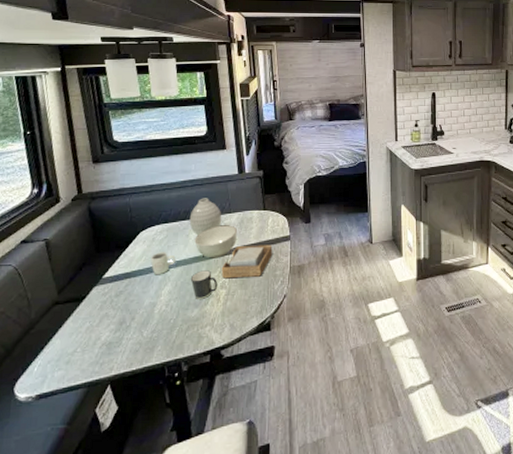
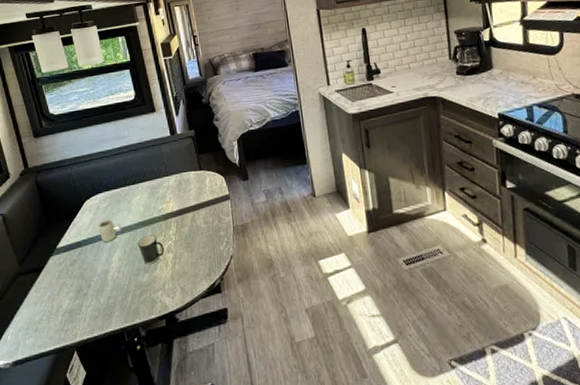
vase: present [189,198,222,236] -> none [129,162,161,201]
bowl: present [194,225,237,258] -> none [136,188,177,223]
napkin holder: present [221,244,273,279] -> none [166,205,214,243]

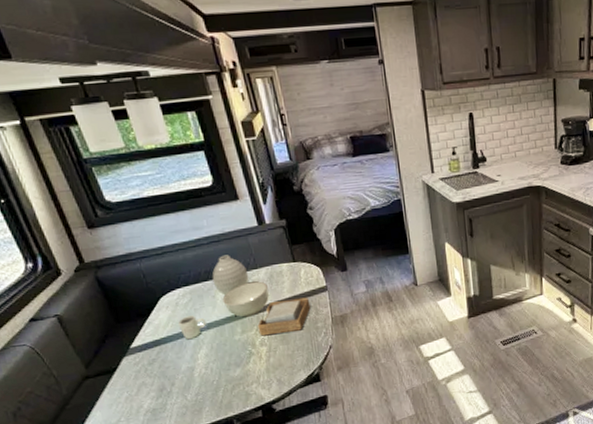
vase: none [129,162,161,201] -> present [211,255,249,296]
bowl: none [136,188,177,223] -> present [222,281,269,317]
mug: present [137,235,164,264] -> none [225,329,257,359]
napkin holder: none [166,205,214,243] -> present [257,297,311,336]

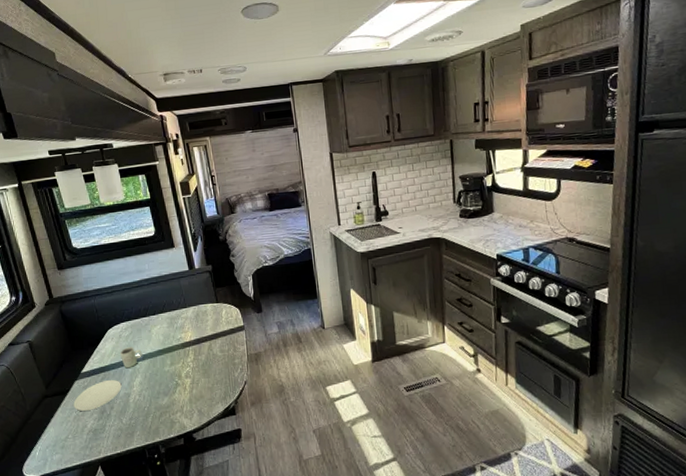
plate: none [123,352,184,391] -> present [73,379,122,412]
vase: present [211,255,249,296] -> none [149,295,179,331]
bowl: present [222,281,269,317] -> none [156,319,195,351]
napkin holder: present [257,297,311,336] -> none [184,335,230,369]

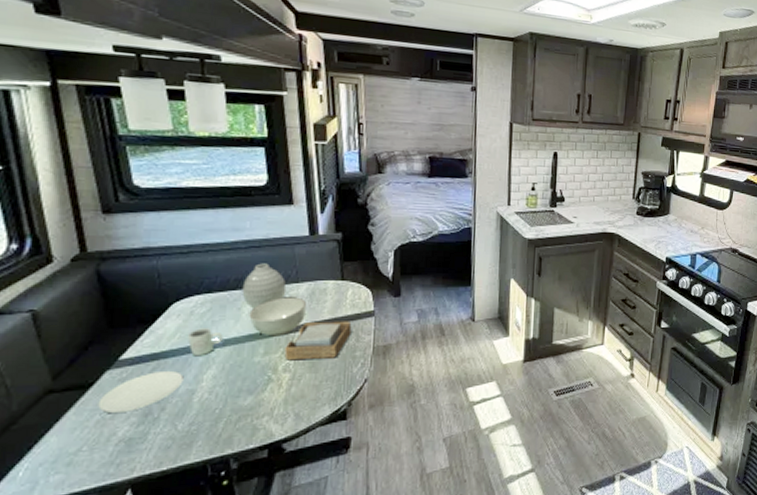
vase: none [149,295,179,331] -> present [242,263,287,309]
bowl: none [156,319,195,351] -> present [249,297,306,337]
napkin holder: none [184,335,230,369] -> present [284,321,352,361]

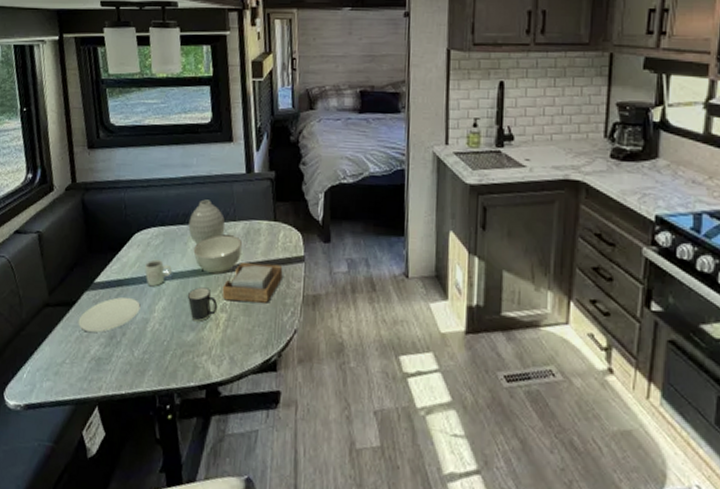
mug: none [242,350,279,385] -> present [187,287,217,322]

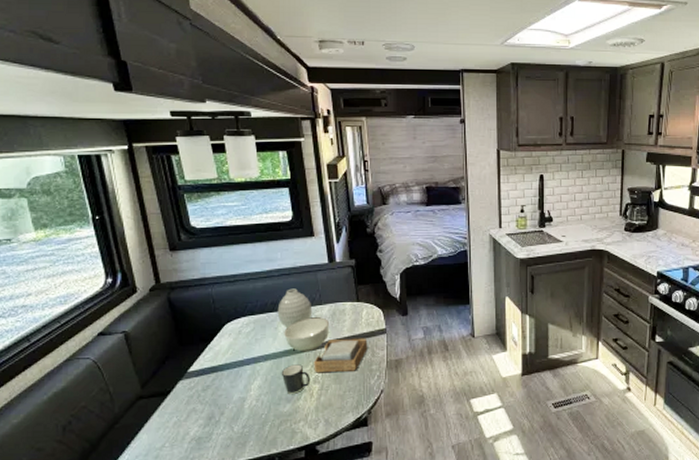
plate: present [78,297,141,333] -> none [175,381,236,417]
mug: present [145,259,172,287] -> none [238,345,264,369]

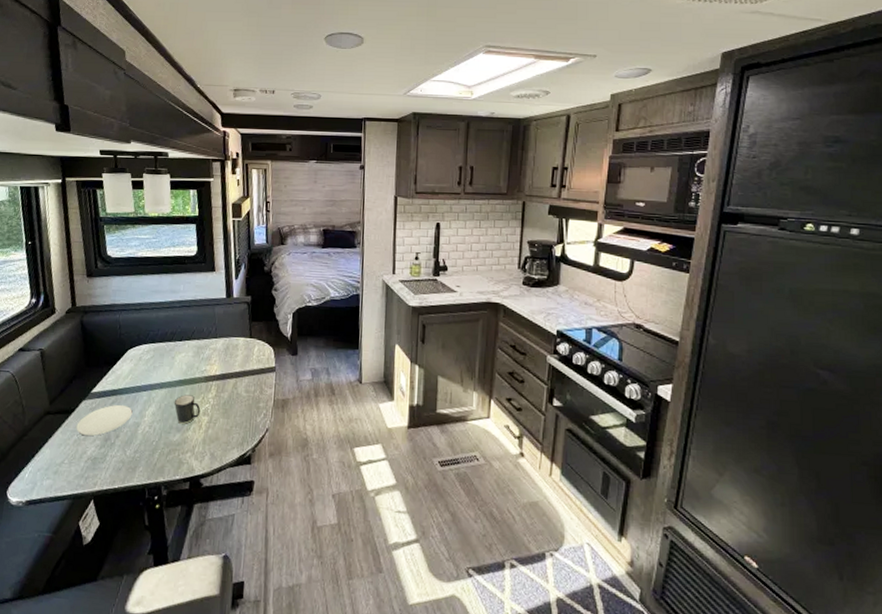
plate: none [175,381,236,417] -> present [76,404,133,436]
vase: present [277,288,313,328] -> none [175,320,208,359]
bowl: present [284,317,329,352] -> none [179,350,222,384]
napkin holder: present [314,338,368,373] -> none [204,373,257,407]

